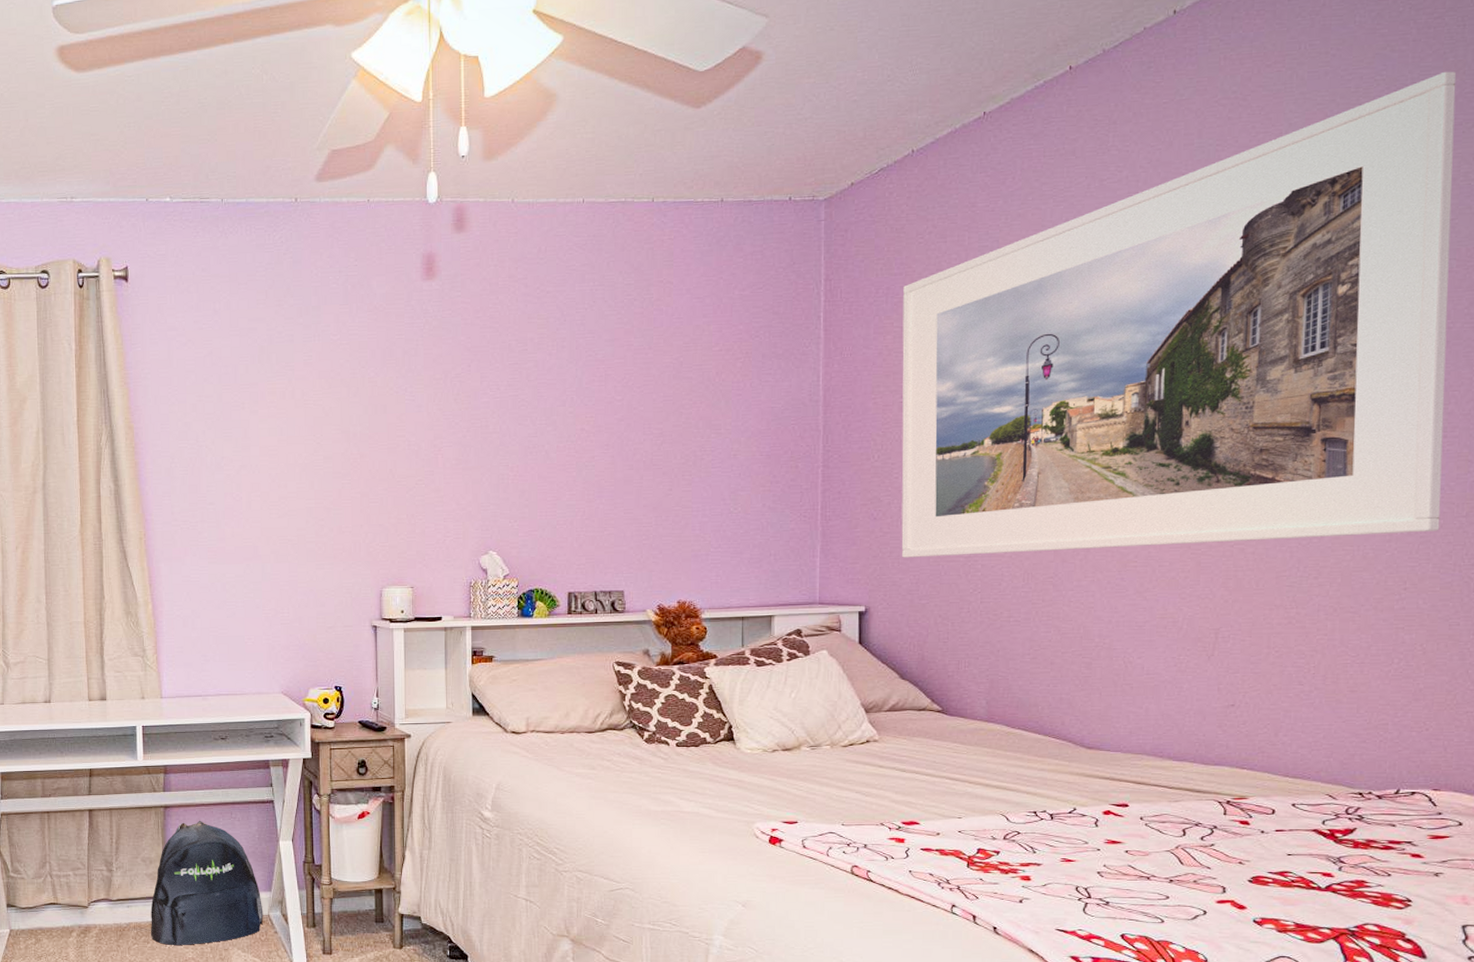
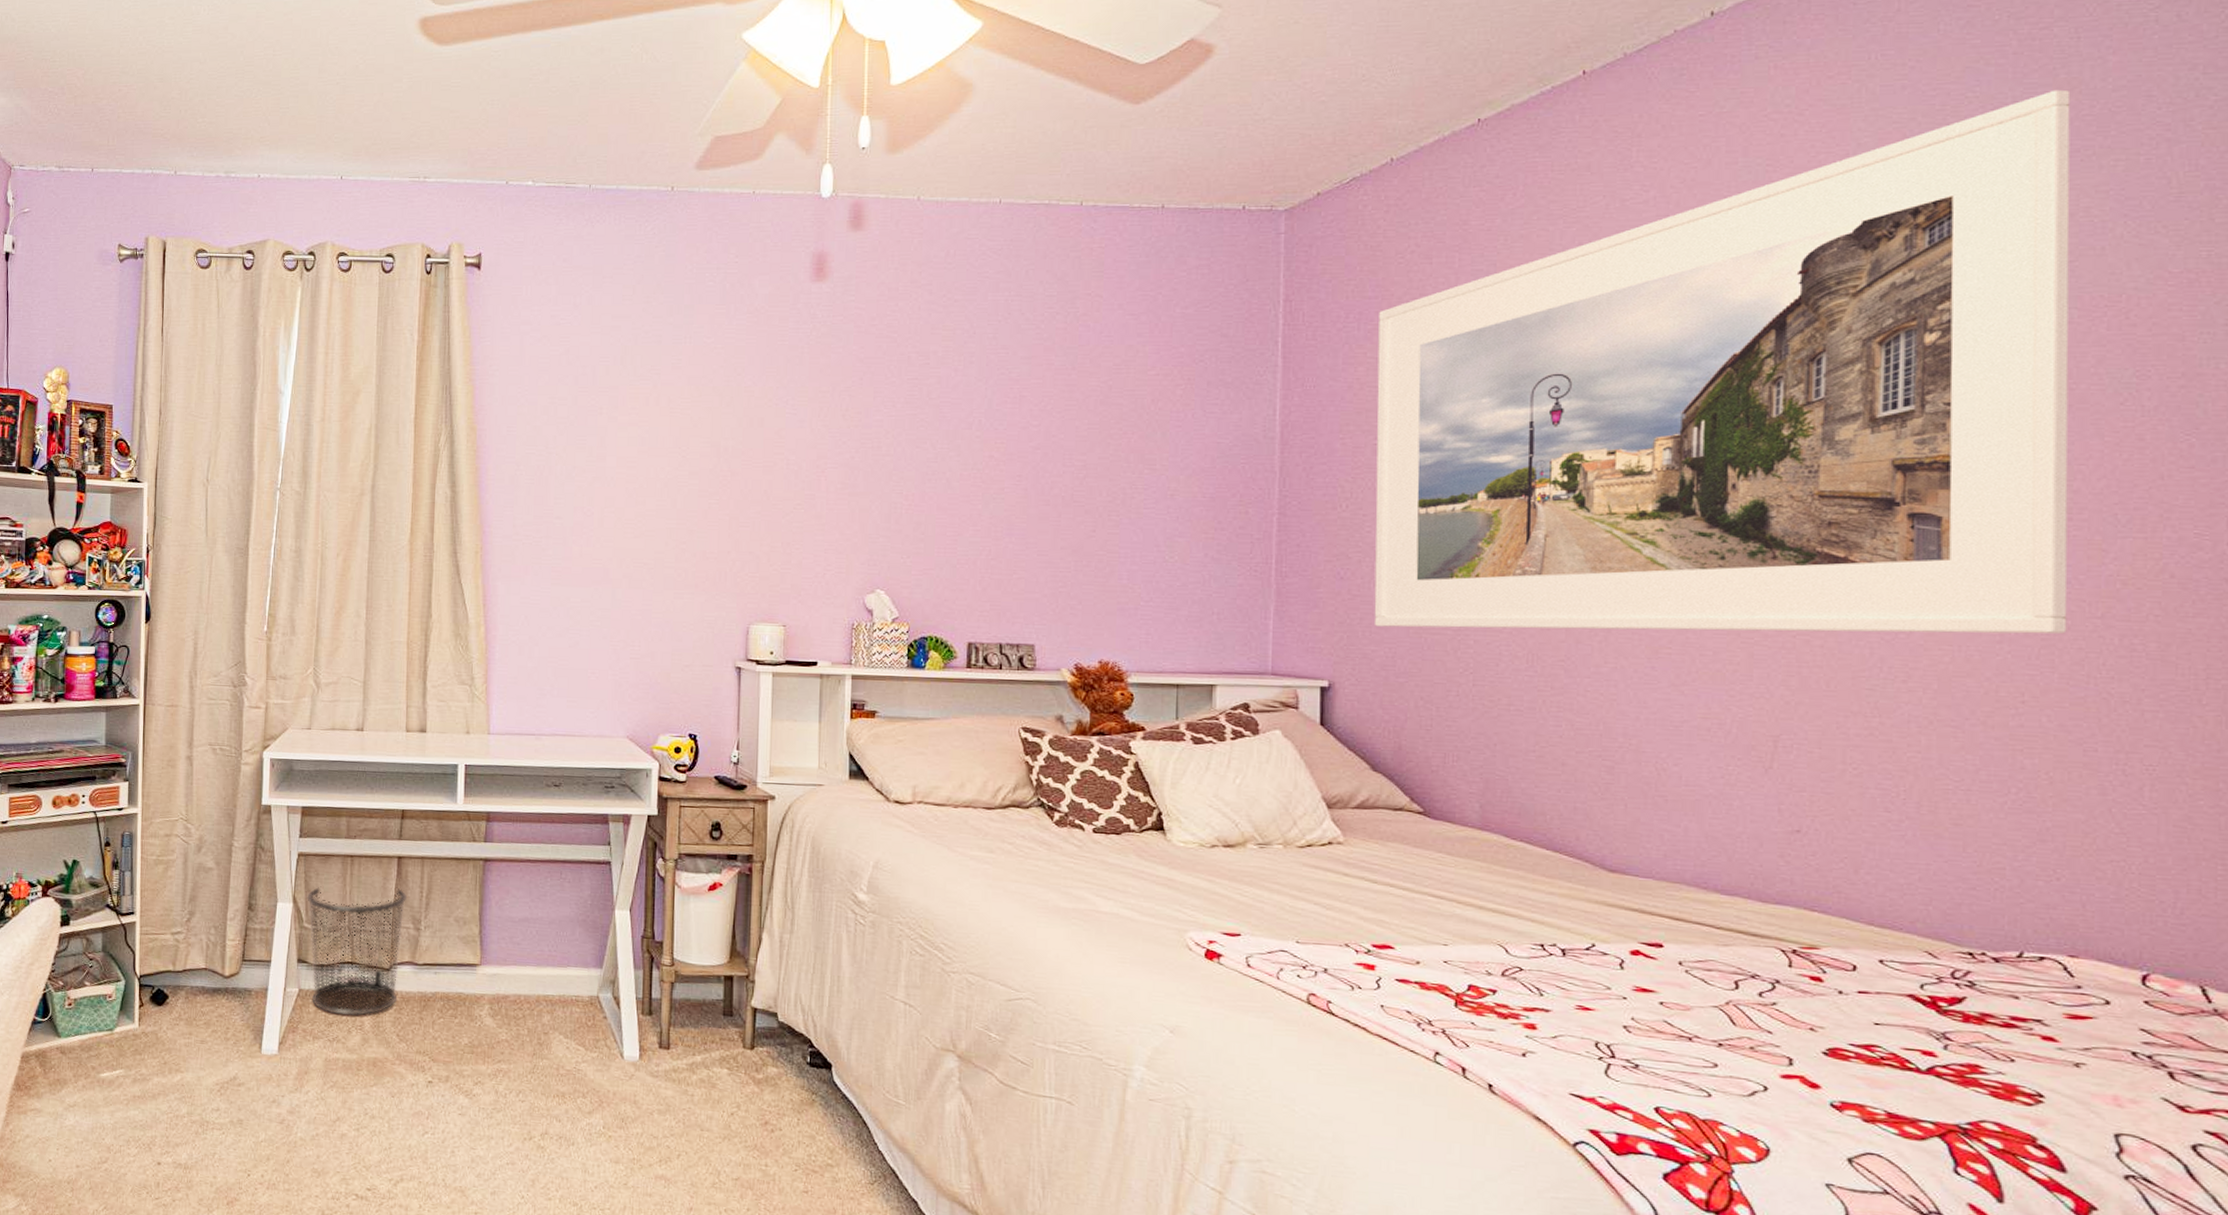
waste bin: none [11,836,99,949] -> present [307,886,407,1016]
backpack: present [150,820,264,945] -> none [459,878,592,1025]

